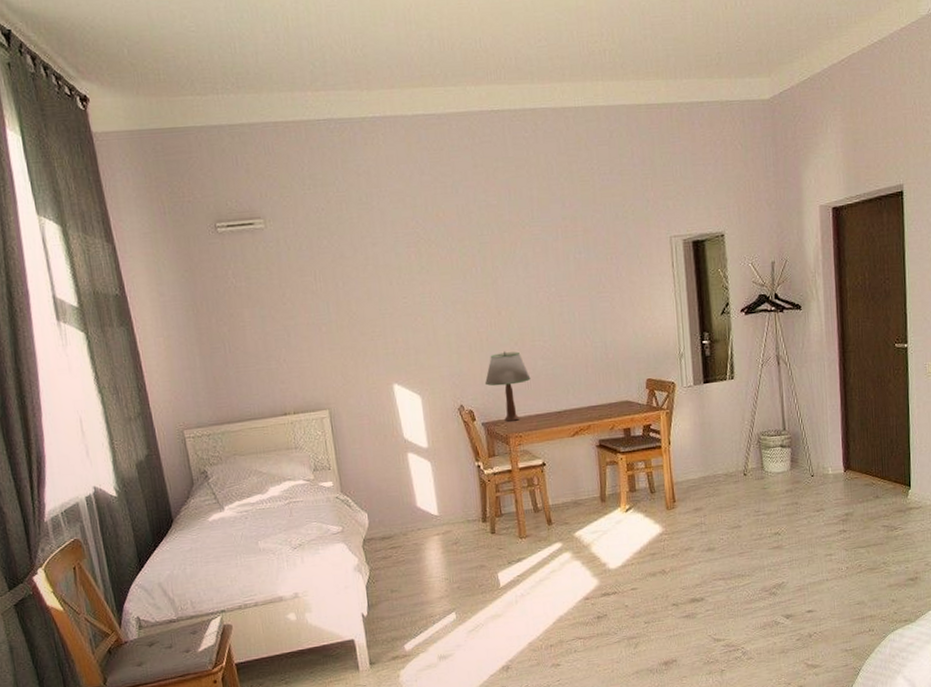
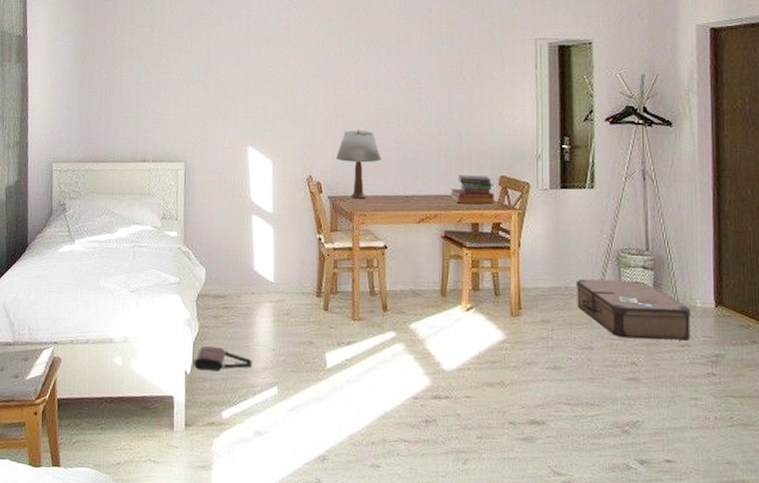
shoulder bag: none [370,586,428,611] -> present [194,346,253,372]
books: none [601,381,644,412] -> present [450,175,495,204]
suitcase: none [723,459,824,513] -> present [577,279,691,341]

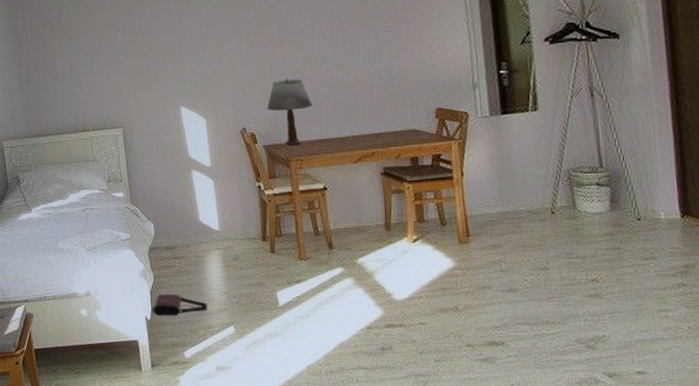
books: present [450,175,495,204] -> none [386,110,433,140]
suitcase: present [577,279,691,341] -> none [526,198,656,256]

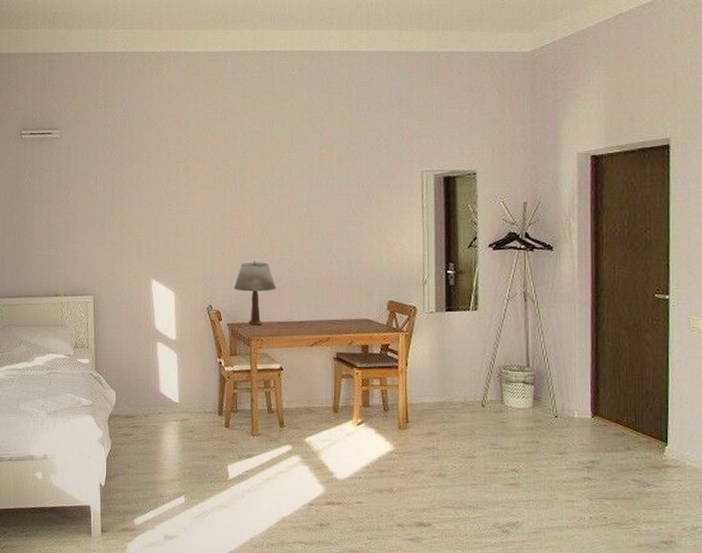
shoulder bag: present [153,294,208,316] -> none [108,461,161,484]

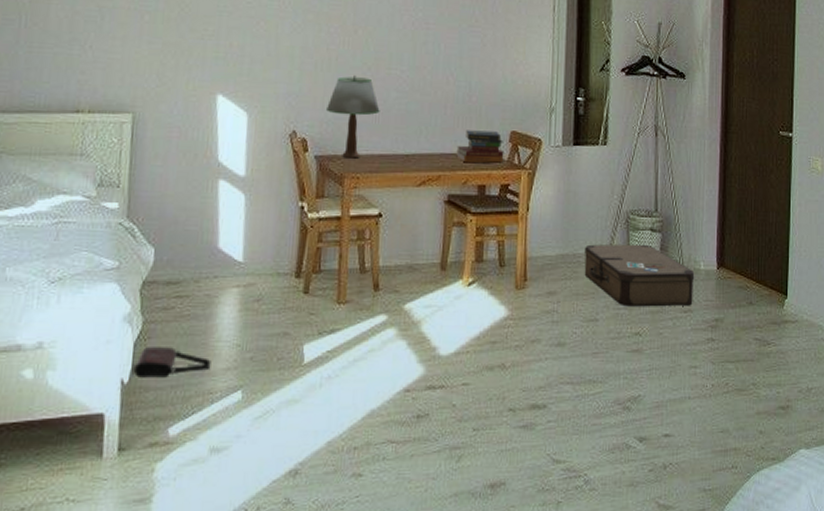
shoulder bag: none [108,461,161,484] -> present [134,347,211,378]
books: none [342,301,383,328] -> present [456,130,504,163]
suitcase: none [461,394,569,449] -> present [584,244,695,307]

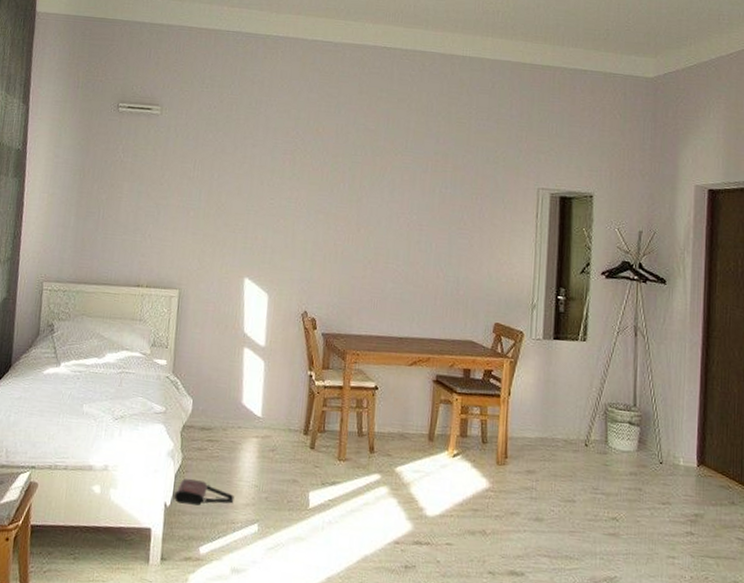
table lamp: present [325,75,380,159] -> none [332,267,378,338]
books: present [456,130,504,163] -> none [444,319,488,351]
suitcase: present [584,244,695,307] -> none [562,431,674,498]

